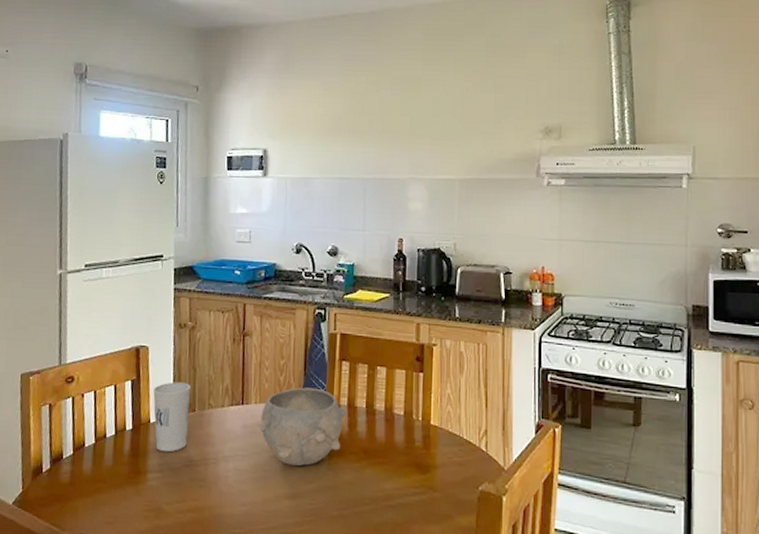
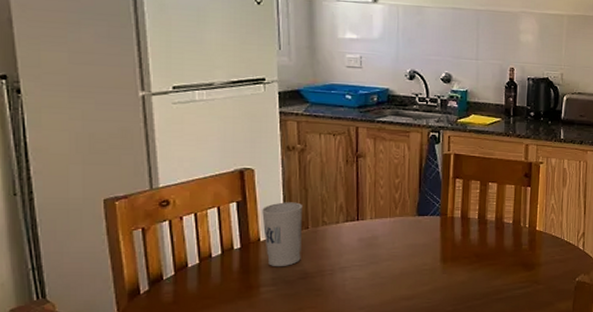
bowl: present [257,387,348,466] -> none [373,203,461,271]

